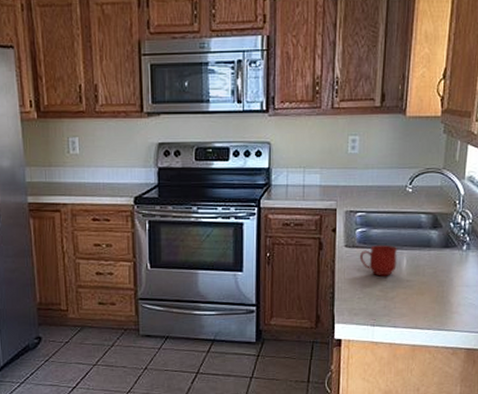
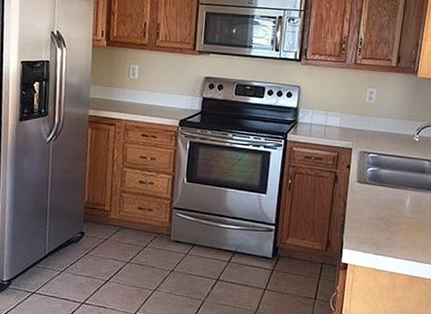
mug: present [359,244,397,276] -> none [368,183,402,212]

